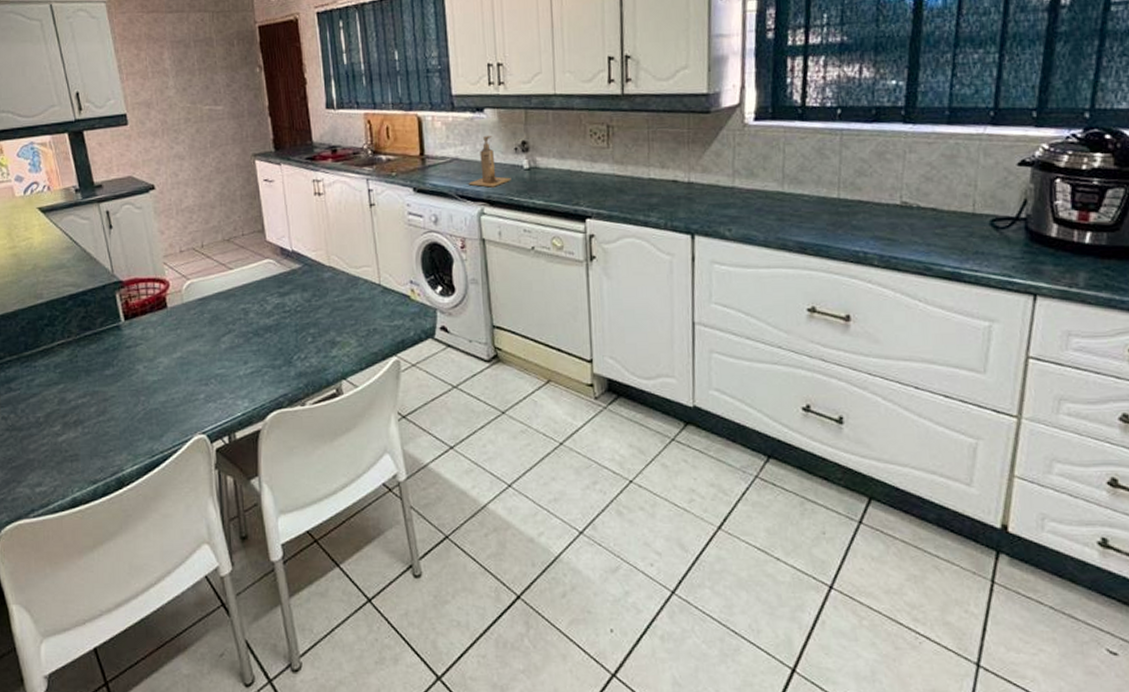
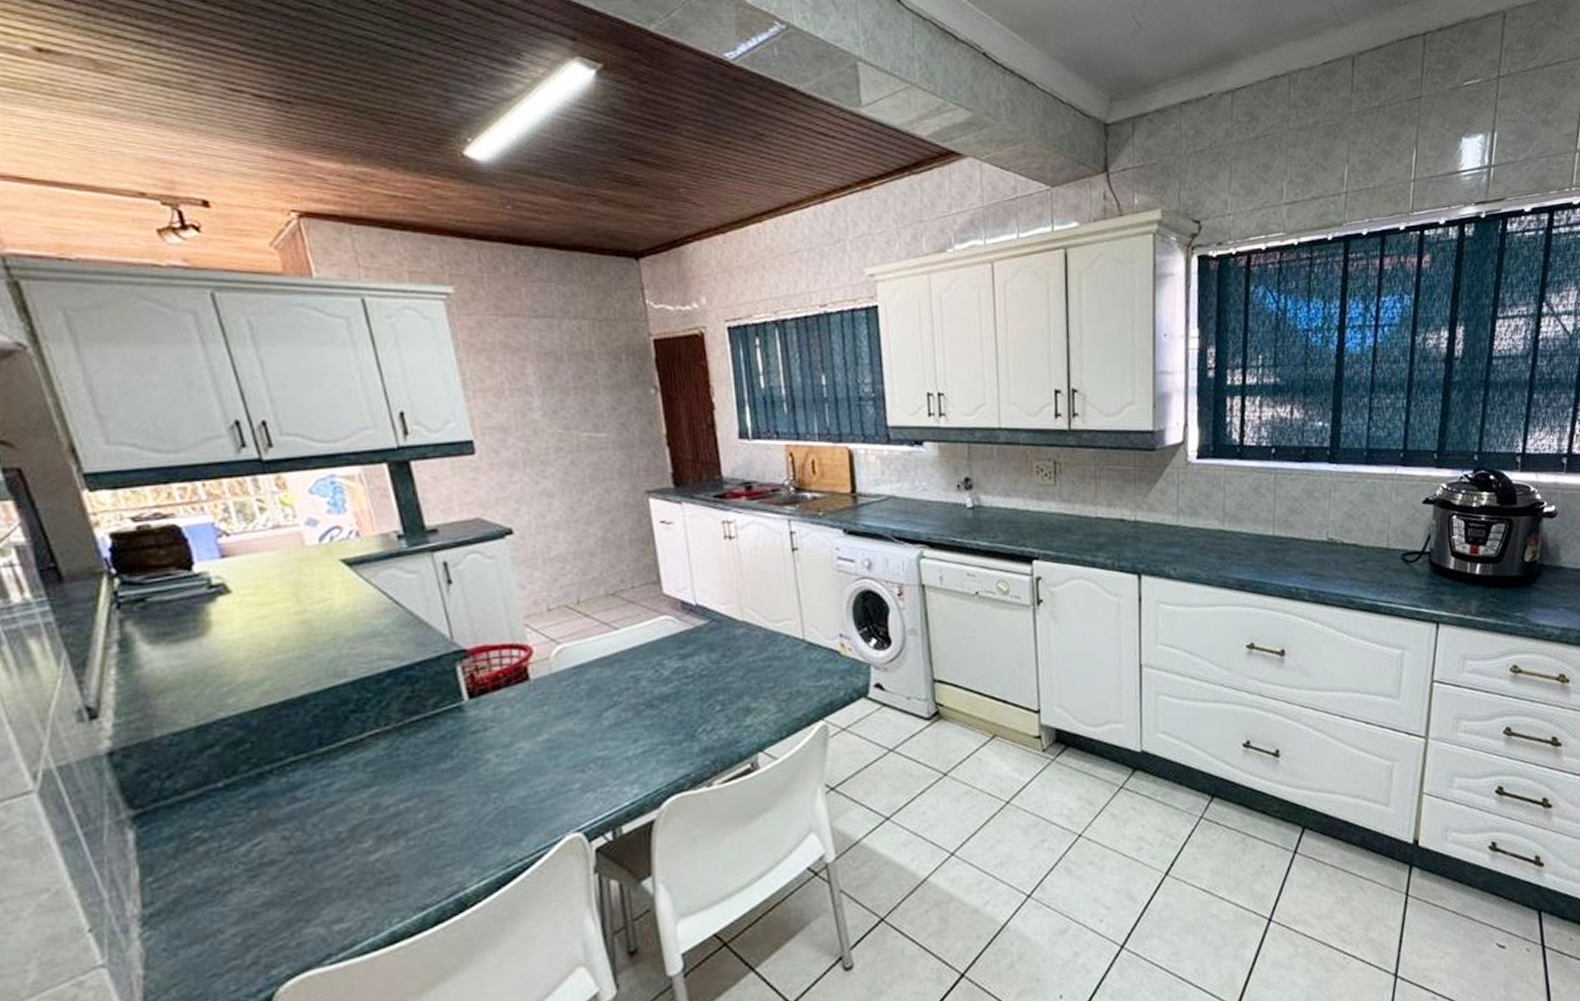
soap dispenser: present [468,135,511,188] -> none [906,470,954,528]

